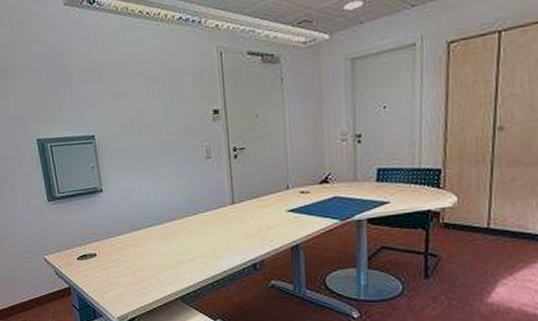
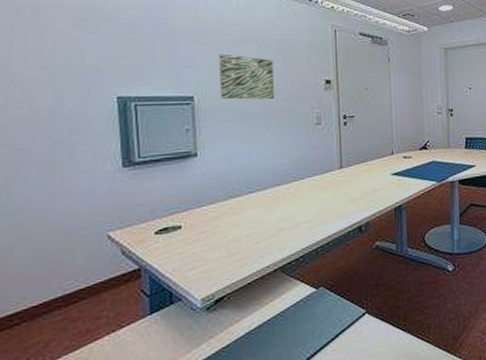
wall art: none [111,90,165,136] -> present [218,54,275,100]

